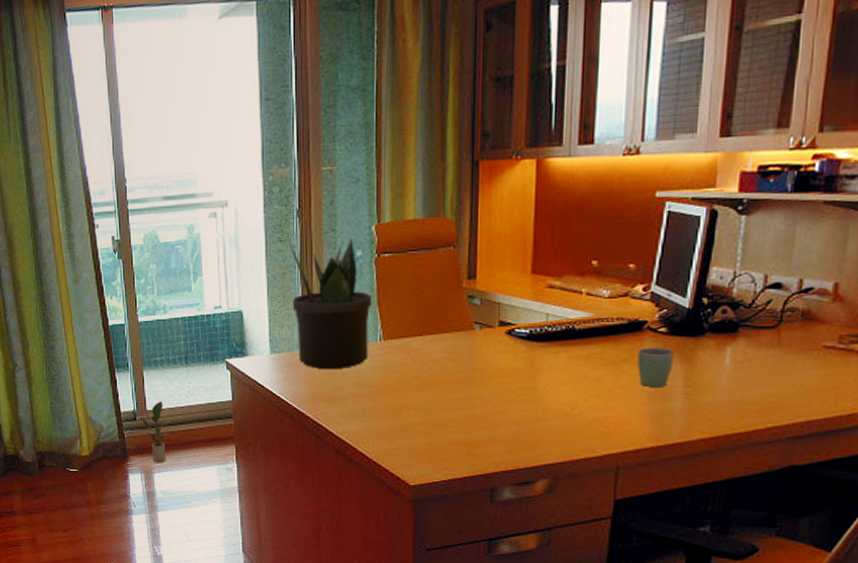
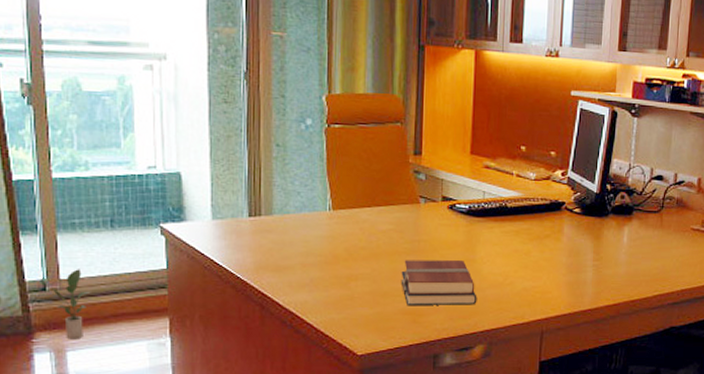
planter: present [289,238,371,369] -> none [235,102,321,237]
books: none [454,389,540,437] -> present [401,260,477,306]
mug: present [637,347,674,387] -> none [557,225,586,260]

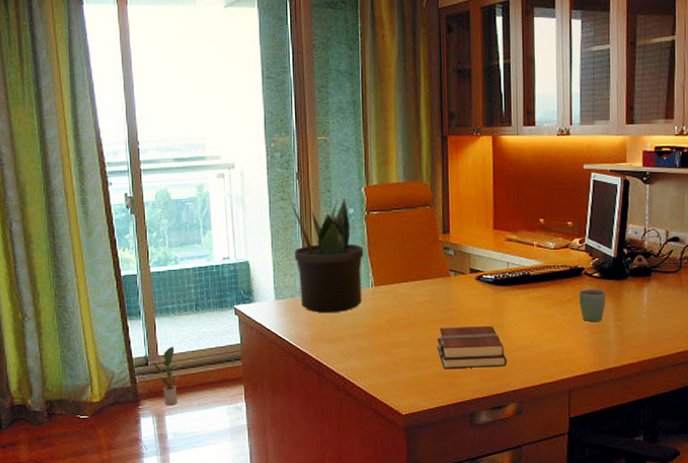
planter: none [235,102,321,237] -> present [290,198,363,312]
mug: none [557,225,586,260] -> present [579,289,606,321]

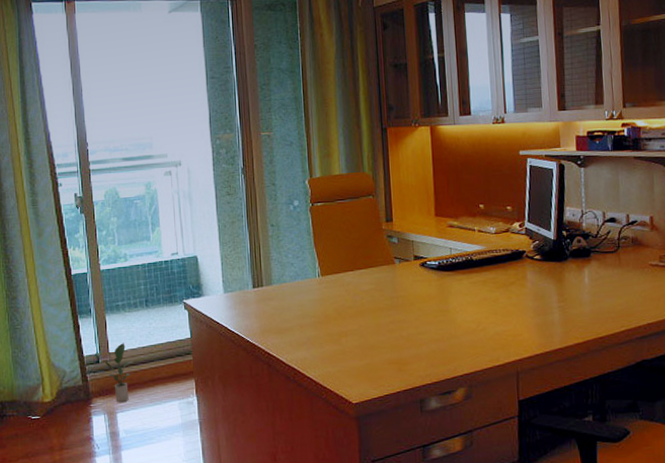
planter: present [290,198,363,312] -> none [236,190,309,304]
books: present [437,326,507,370] -> none [384,312,455,357]
mug: present [579,289,606,321] -> none [522,271,549,304]

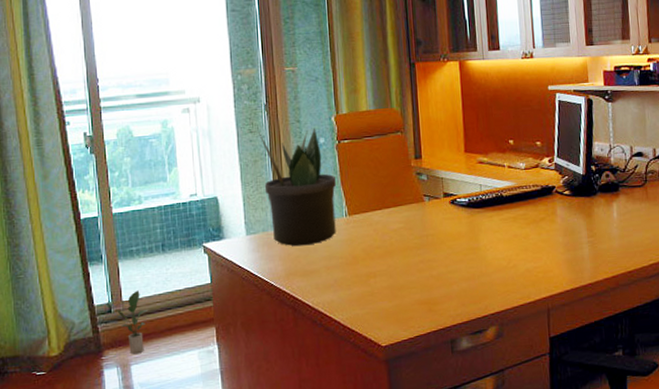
planter: none [236,190,309,304] -> present [259,127,336,246]

